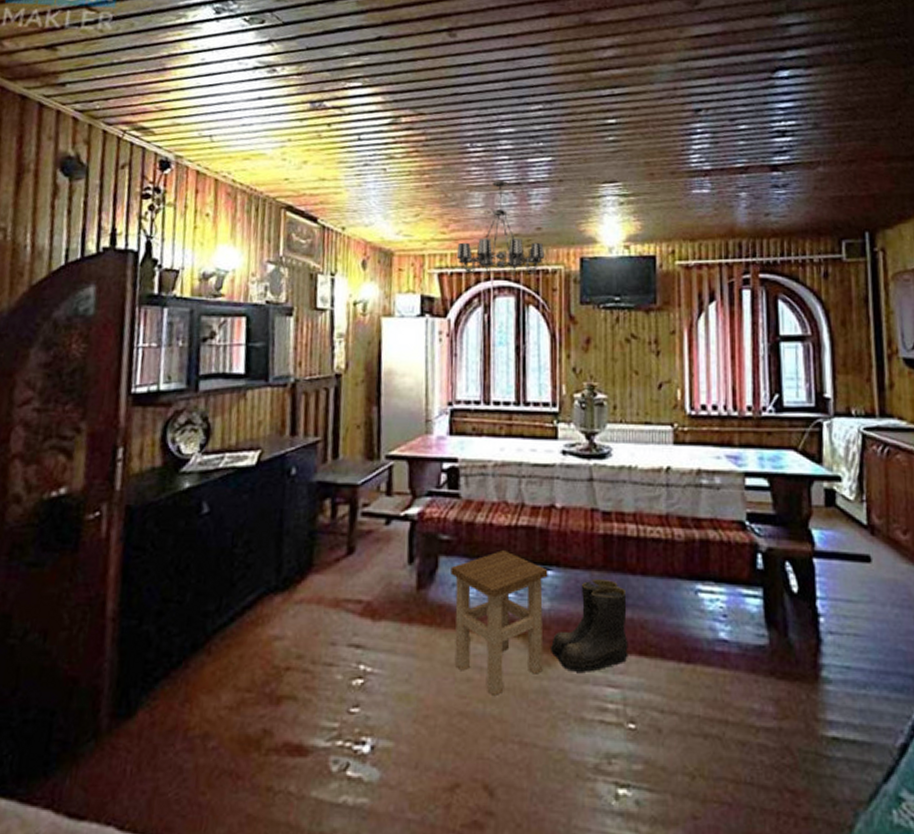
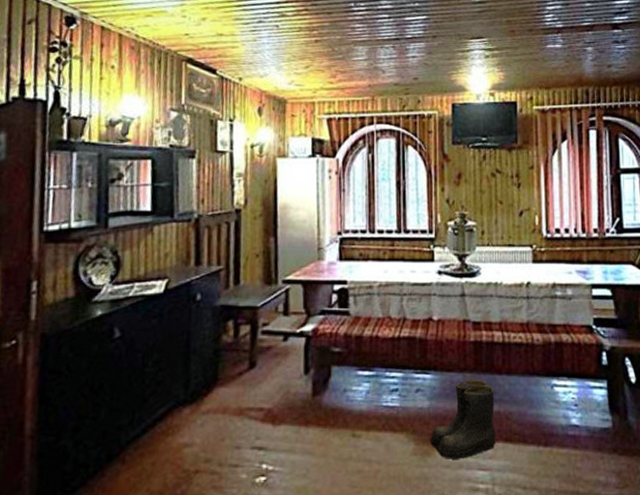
stool: present [450,550,548,697] -> none [342,359,427,485]
chandelier: present [456,181,545,277] -> none [343,36,422,121]

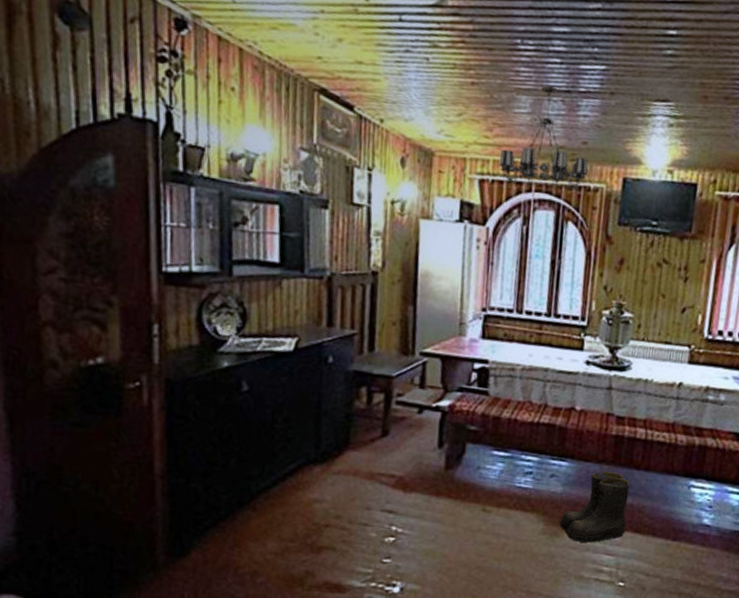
chandelier: none [343,36,422,121] -> present [499,85,589,191]

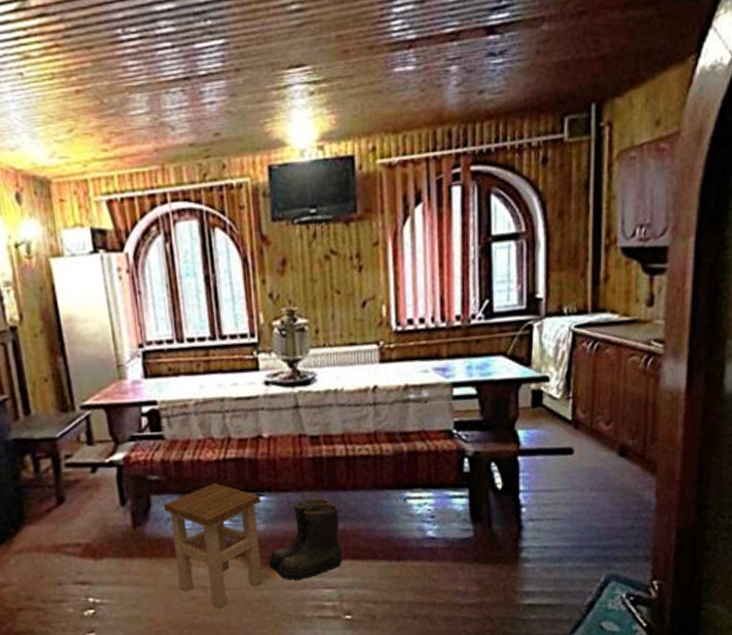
stool: none [476,442,564,557] -> present [164,483,263,609]
chandelier: present [499,85,589,191] -> none [124,76,228,198]

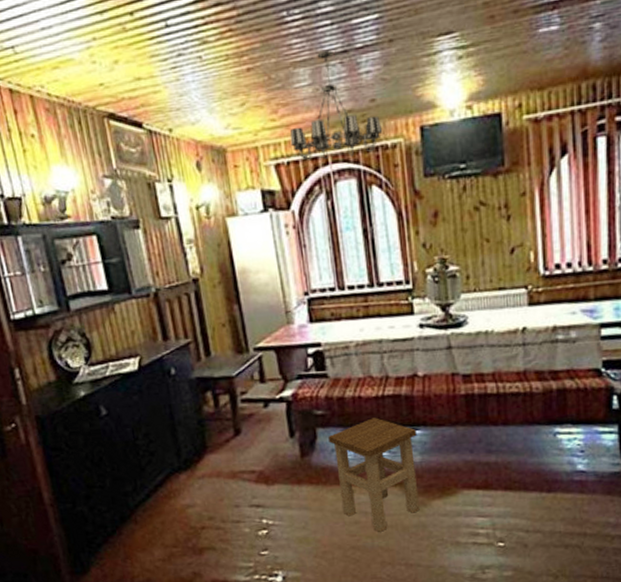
chandelier: none [124,76,228,198] -> present [290,50,383,161]
boots: present [267,497,342,581] -> none [424,432,495,509]

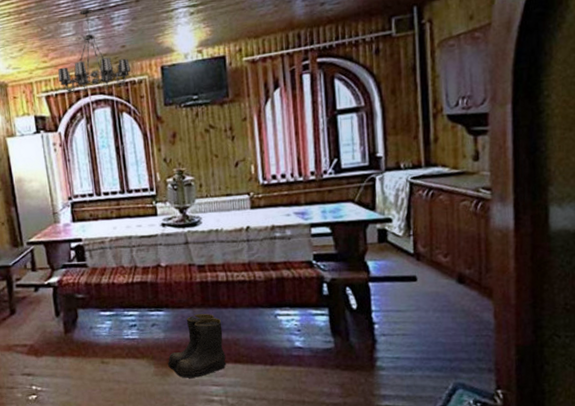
stool: present [328,418,420,533] -> none [87,301,164,399]
boots: none [424,432,495,509] -> present [167,313,226,378]

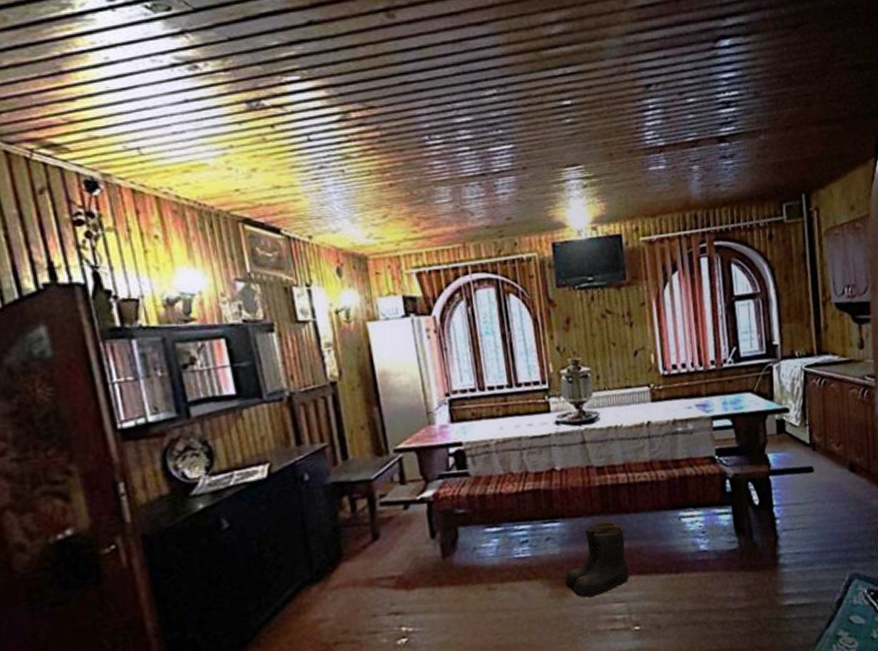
chandelier: present [57,8,131,93] -> none [431,173,519,270]

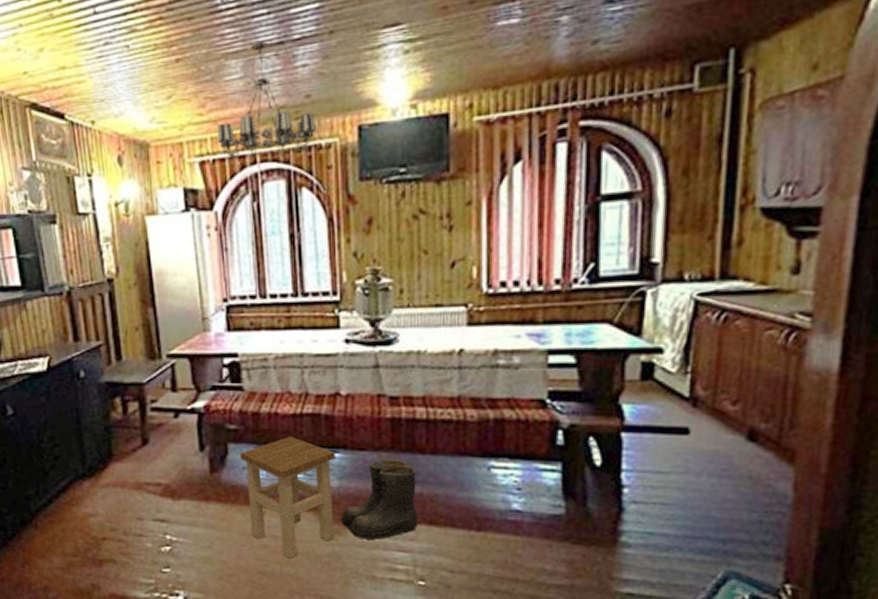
chandelier: none [431,173,519,270] -> present [217,41,317,159]
stool: none [470,513,561,629] -> present [240,436,336,560]

